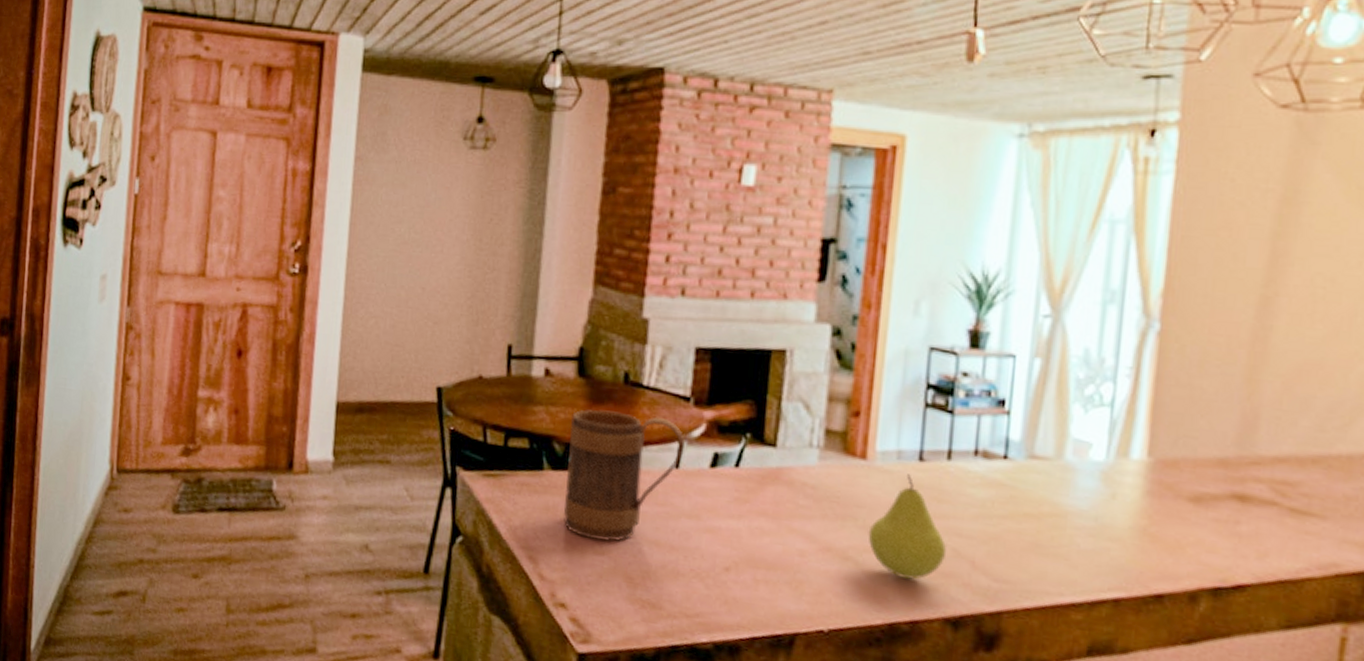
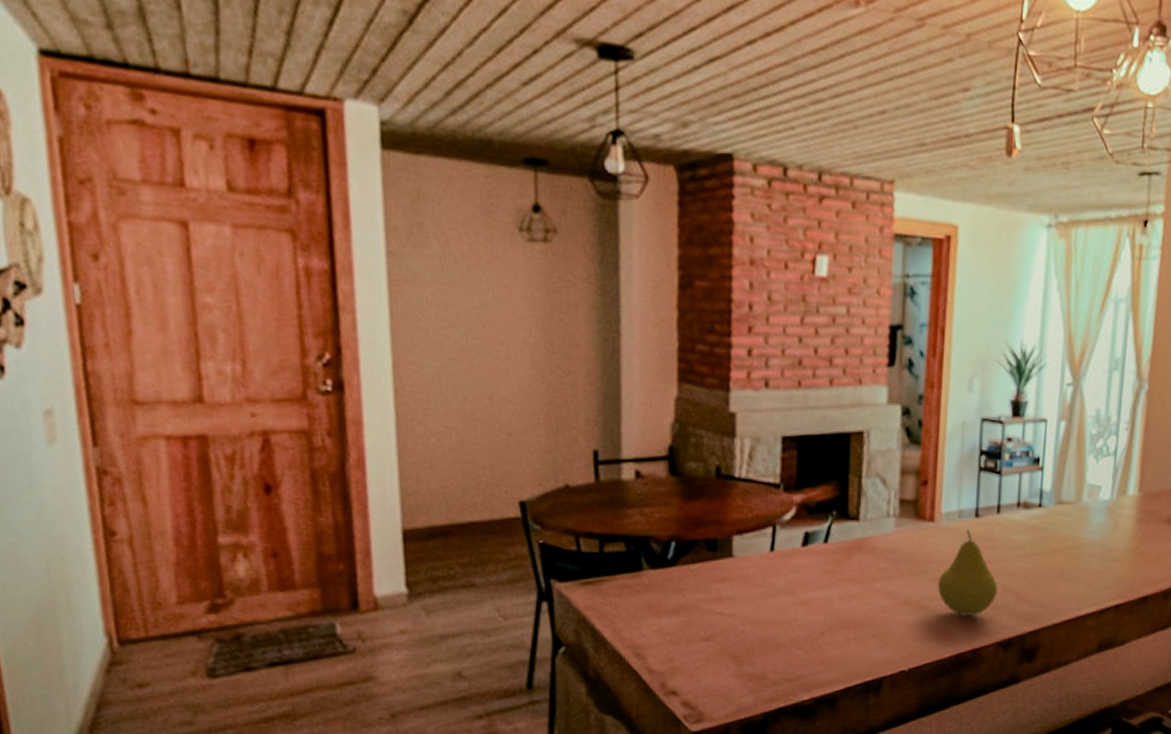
mug: present [563,409,686,542] -> none [666,505,779,629]

